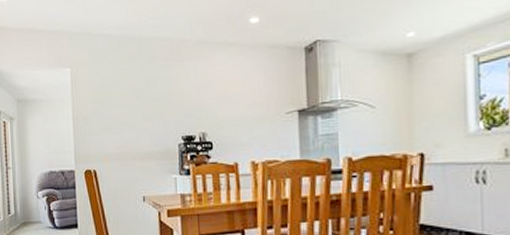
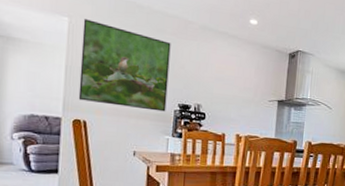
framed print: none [83,65,170,150] -> present [78,19,171,112]

